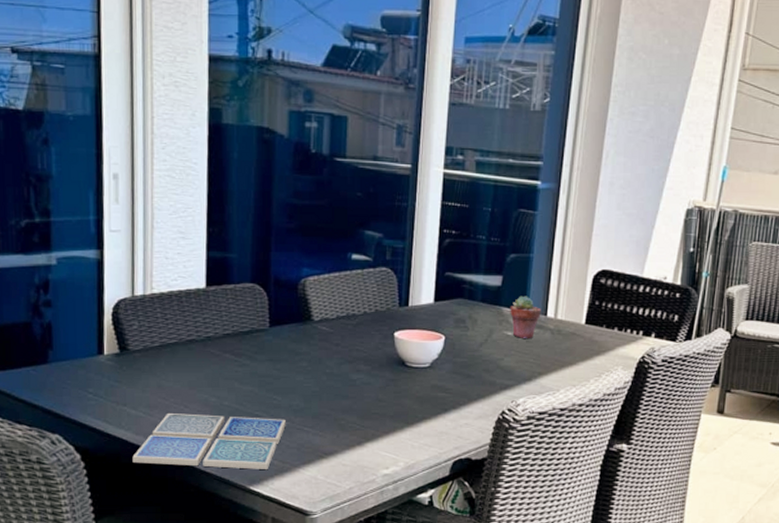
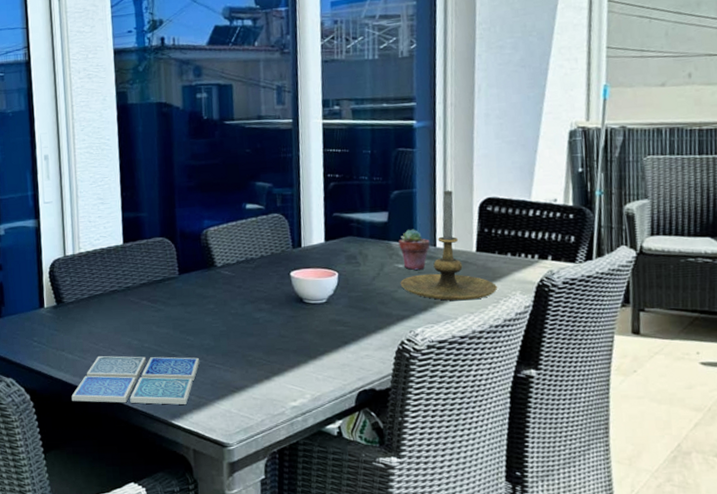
candle holder: none [507,258,601,373] -> present [400,190,497,301]

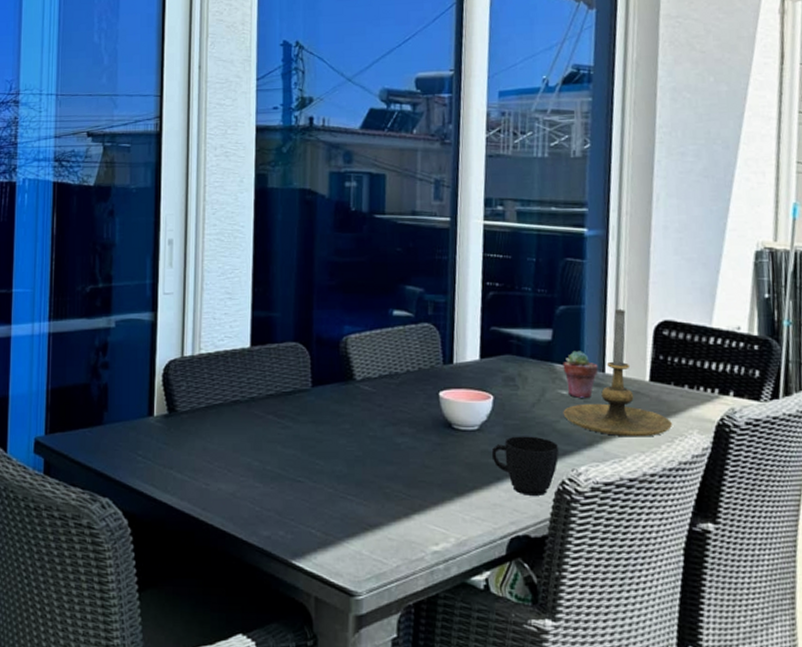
drink coaster: present [71,355,199,405] -> none [177,477,329,541]
cup: none [339,305,398,356] -> present [492,436,559,496]

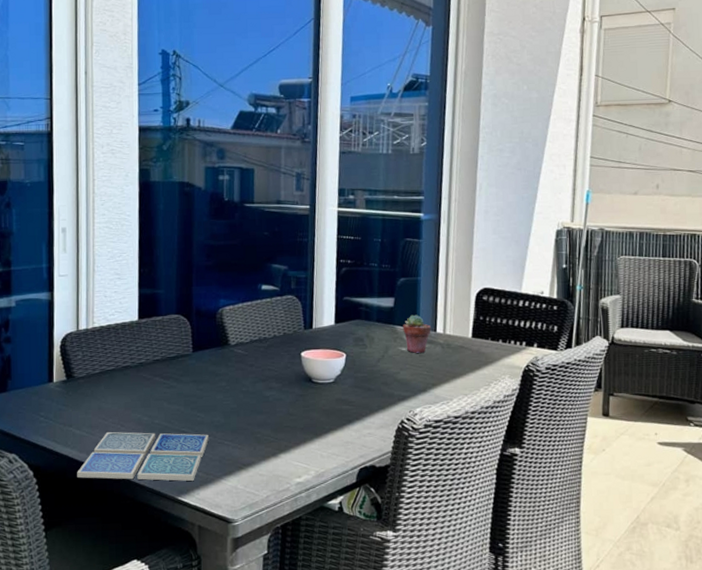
drink coaster: none [177,477,329,541] -> present [77,431,209,481]
cup: present [492,436,559,496] -> none [345,385,399,434]
candle holder: present [563,308,672,437] -> none [402,279,489,383]

